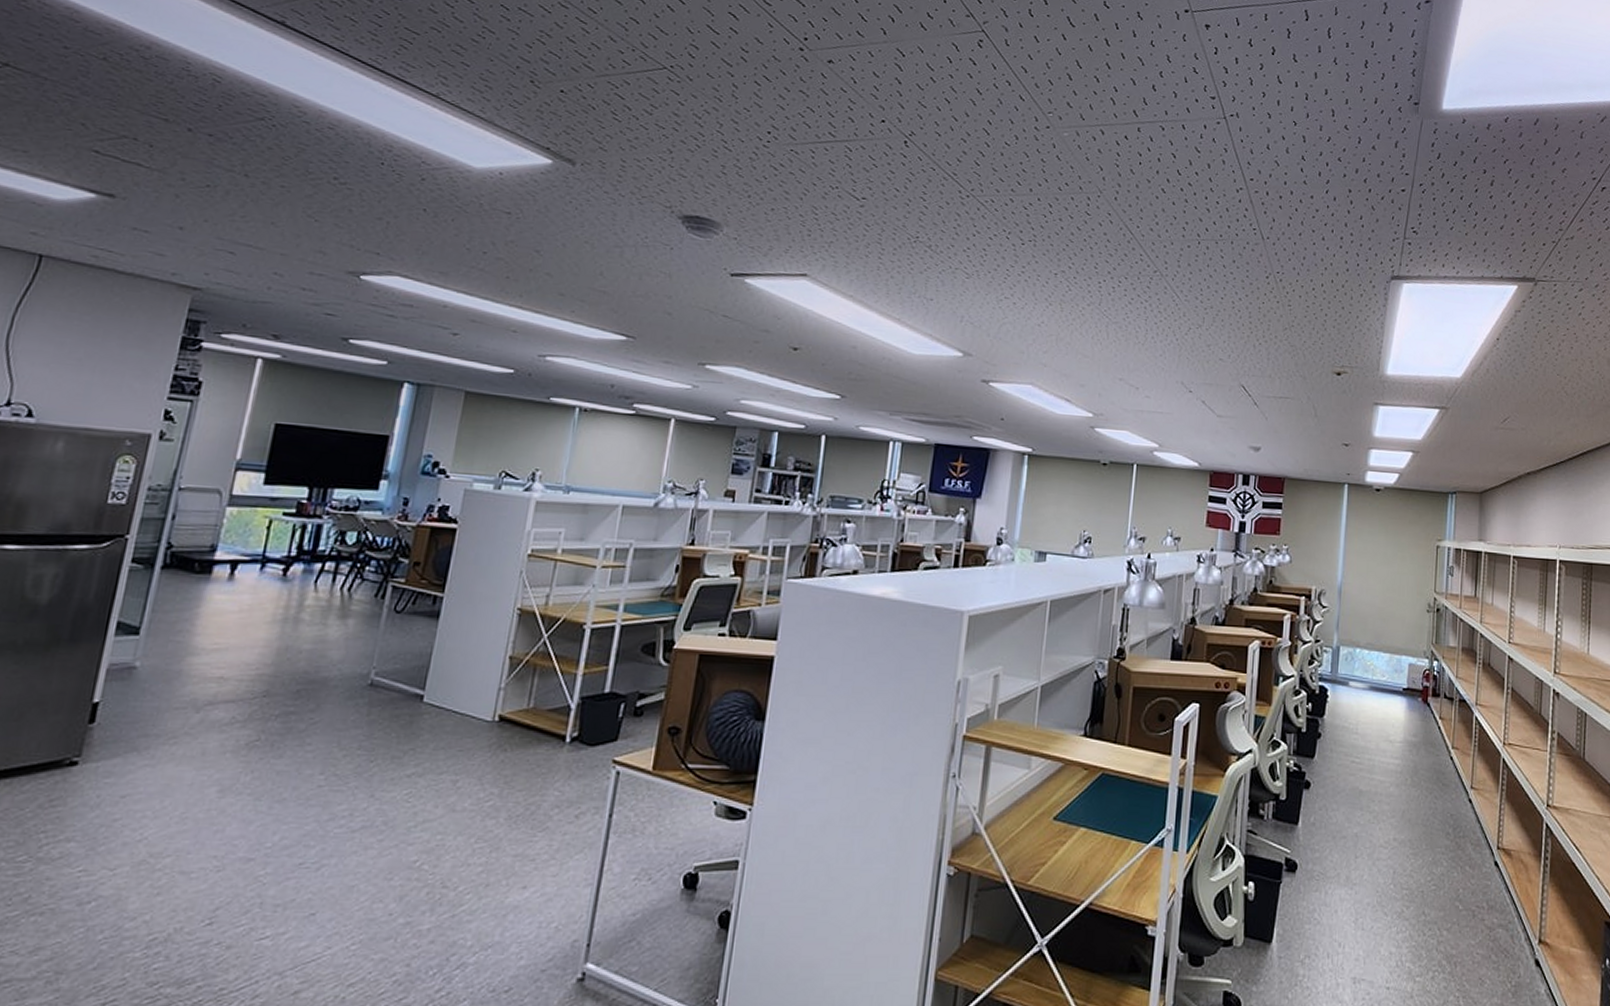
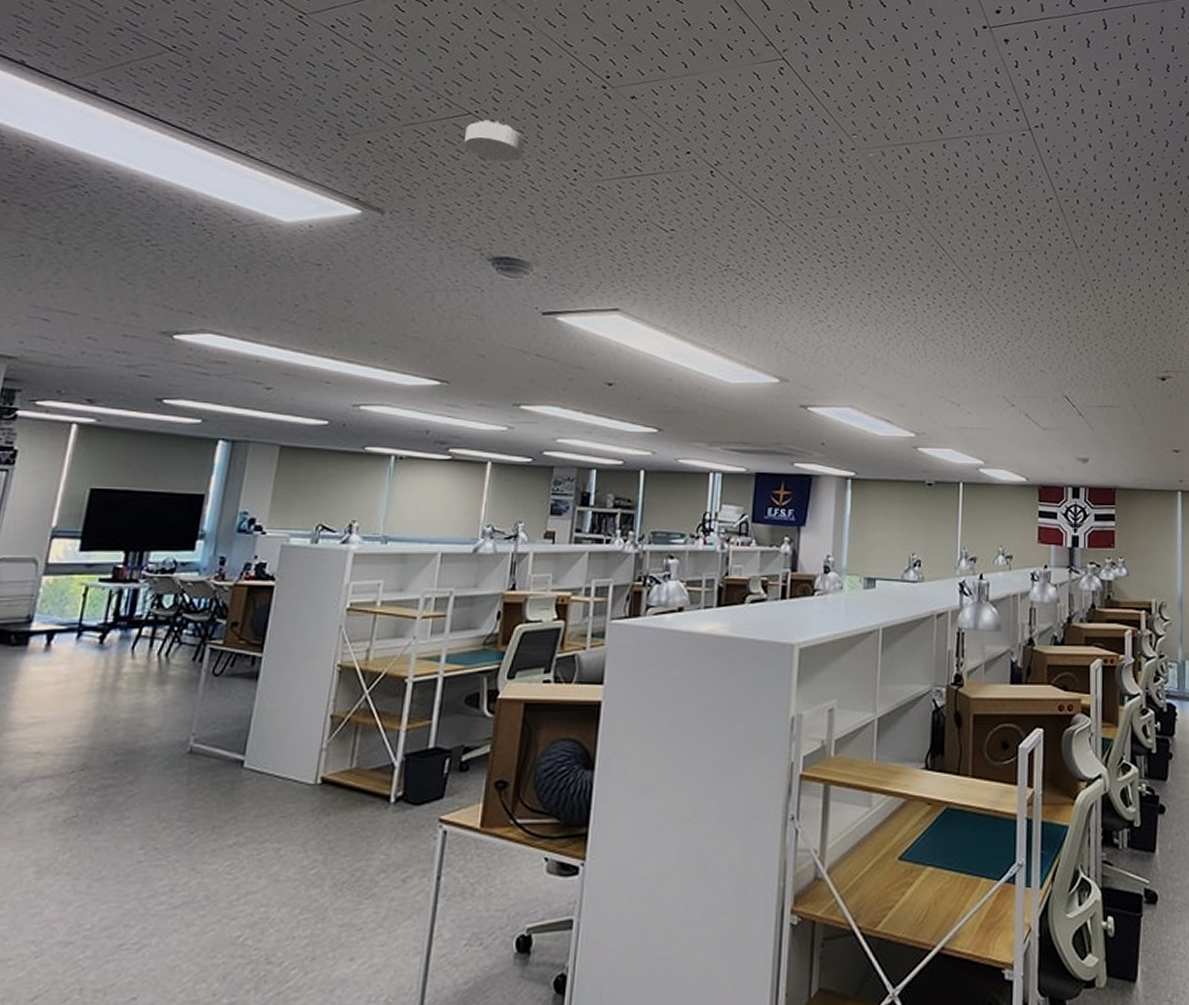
smoke detector: none [658,75,719,120] -> present [464,120,525,162]

